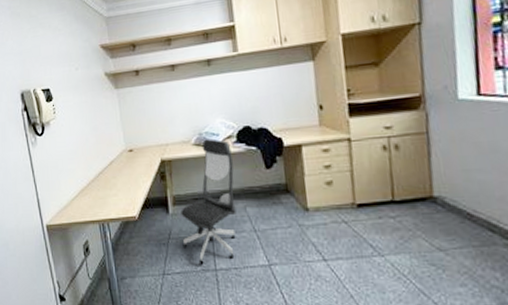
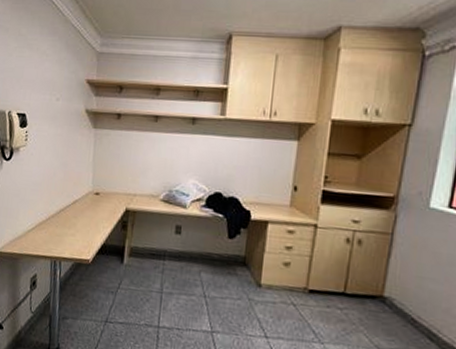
office chair: present [181,139,236,265] -> none [130,197,199,319]

